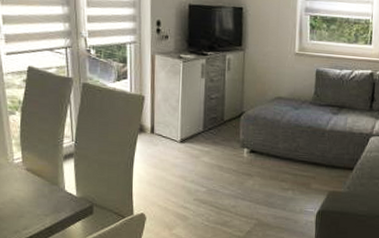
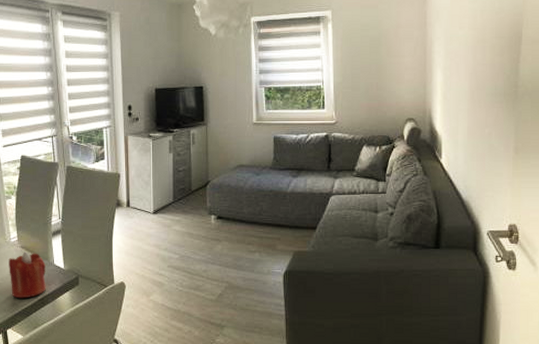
candle: none [11,175,55,226] -> present [9,252,46,299]

